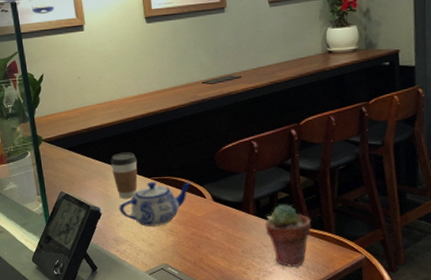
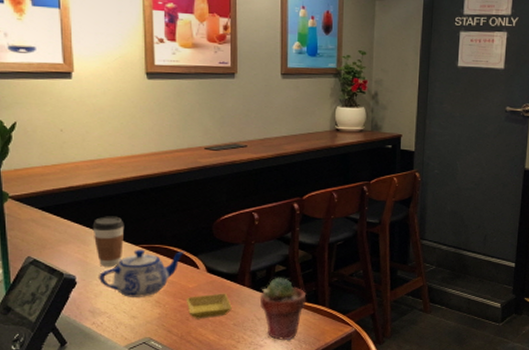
saucer: none [196,221,239,246] -> present [186,293,232,319]

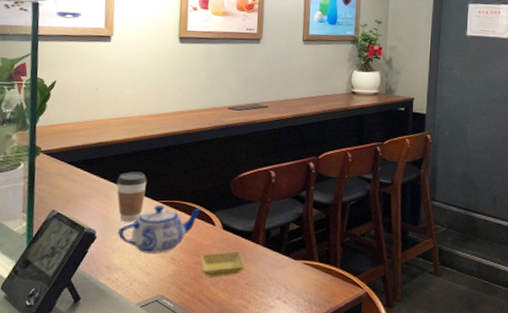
potted succulent: present [259,277,307,341] -> none [272,235,319,302]

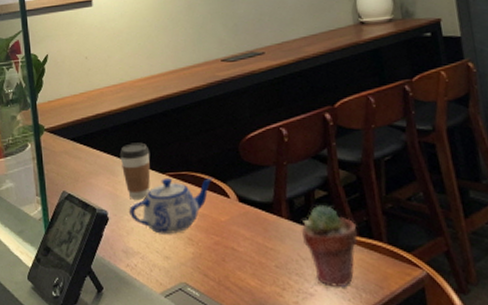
saucer: present [200,251,245,277] -> none [219,227,271,260]
potted succulent: none [272,235,319,302] -> present [301,204,358,288]

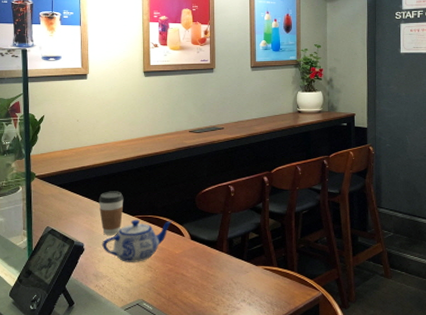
potted succulent: present [301,204,358,288] -> none [236,243,277,304]

